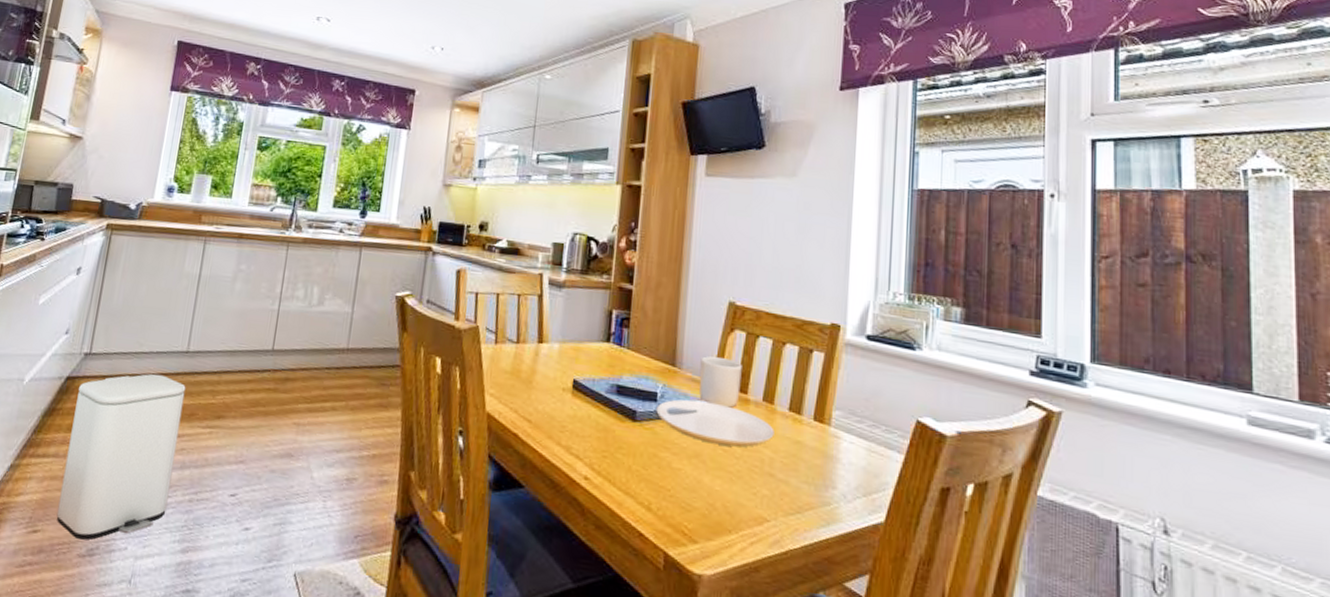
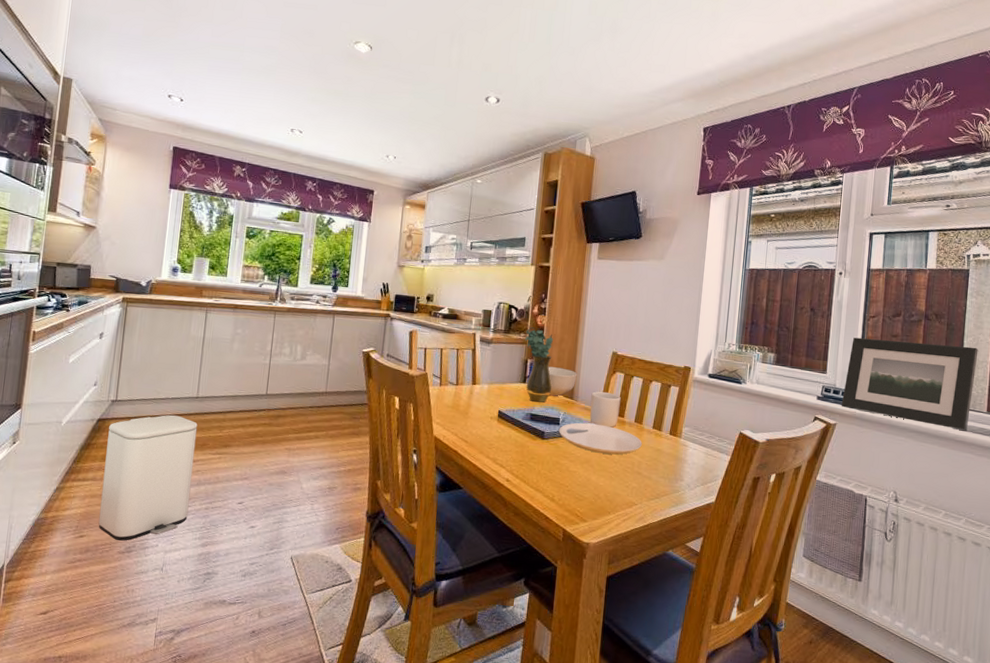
vase: none [609,263,648,370] -> present [525,325,554,403]
bowl: none [640,320,681,362] -> present [548,366,577,397]
picture frame: none [1067,286,1275,430] -> present [841,337,978,431]

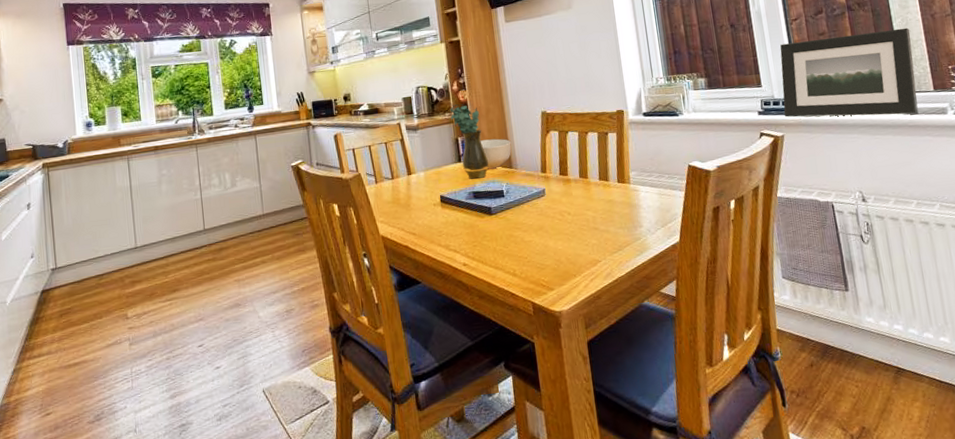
pedal bin: present [98,414,198,541] -> none [54,270,150,411]
plate: present [559,422,642,455] -> none [505,187,592,217]
mug: present [590,391,621,428] -> none [529,153,563,189]

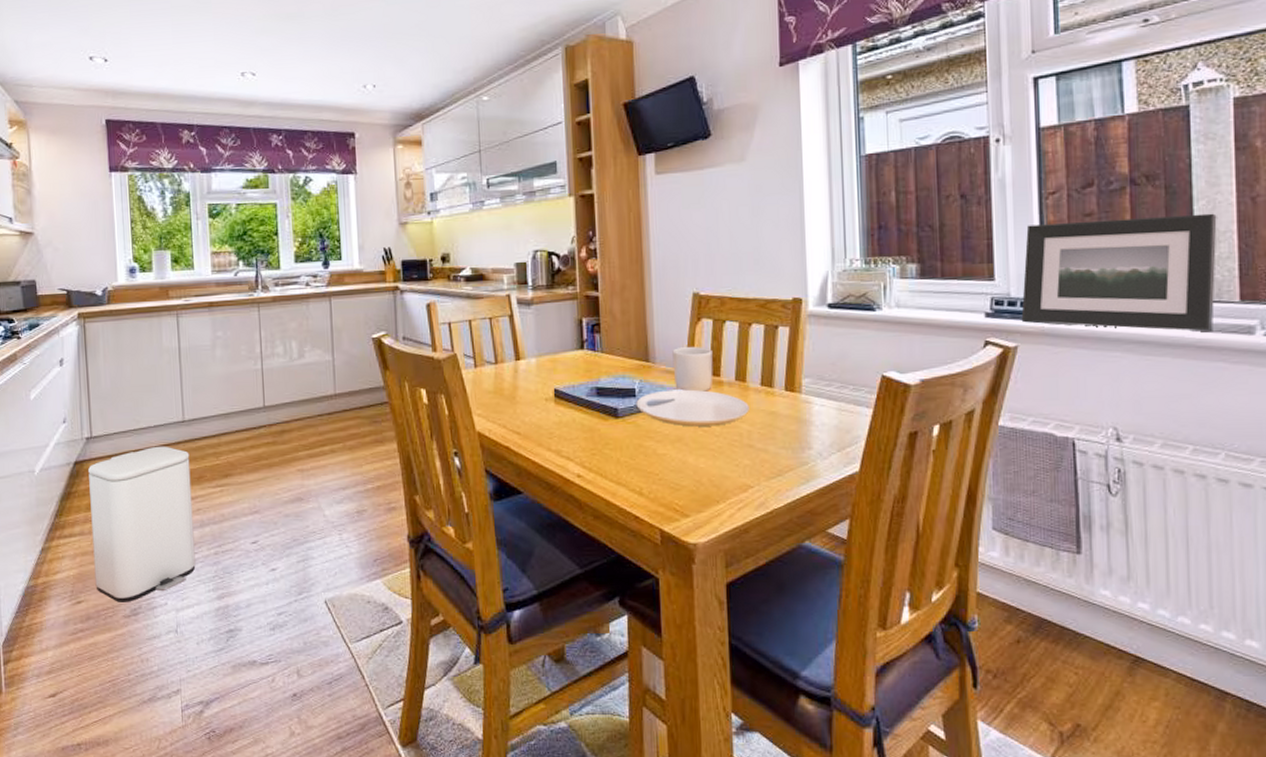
pedal bin: none [54,270,150,411] -> present [88,446,196,602]
vase: present [450,103,489,179] -> none [574,274,620,372]
bowl: present [480,138,512,170] -> none [610,323,650,361]
plate: none [505,187,592,217] -> present [636,389,749,427]
mug: none [529,153,563,189] -> present [672,347,713,392]

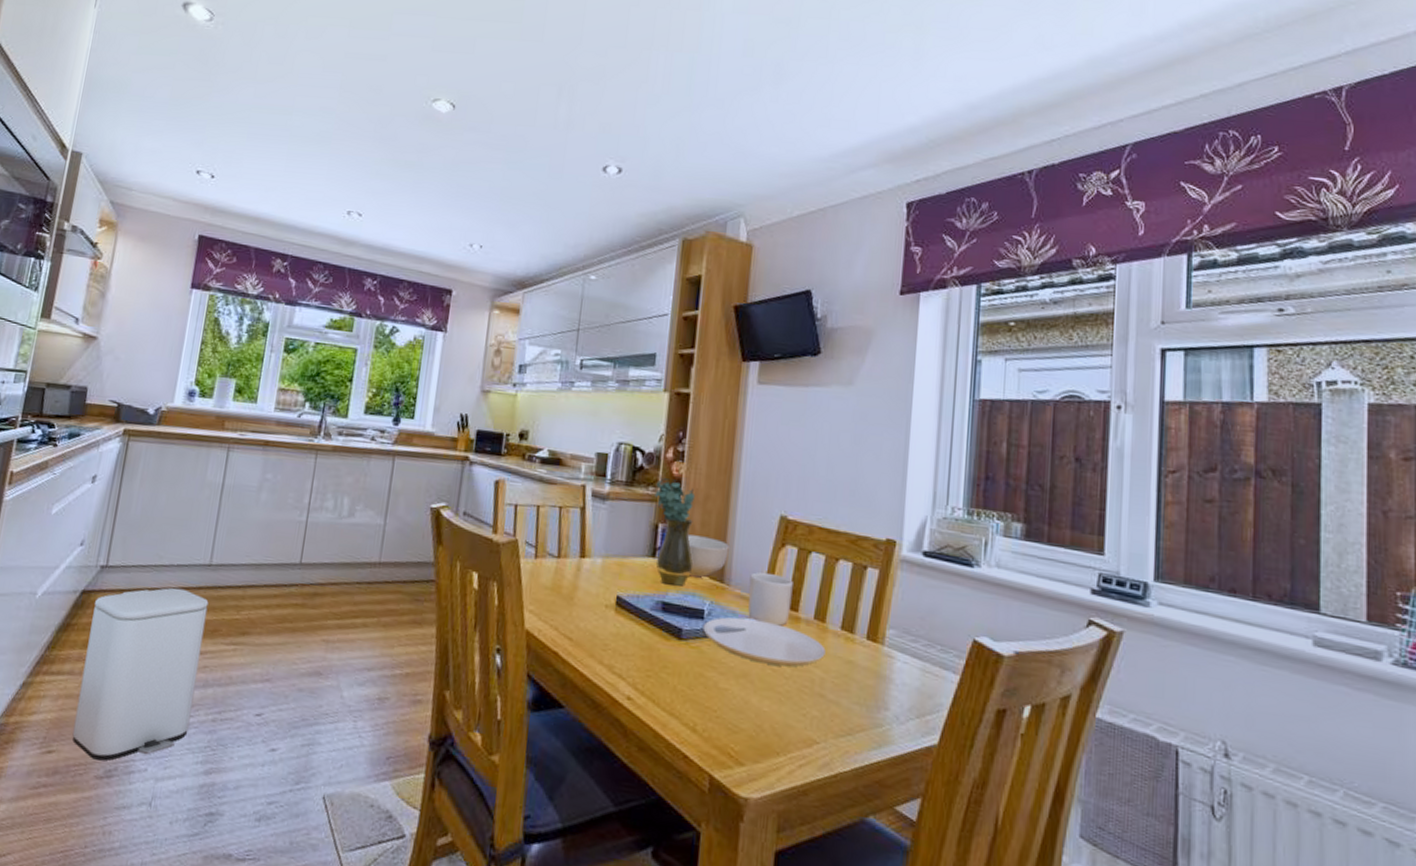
vase: none [574,274,620,372] -> present [655,474,696,586]
bowl: none [610,323,650,361] -> present [687,534,730,578]
picture frame: present [1021,213,1217,332] -> none [1129,502,1346,651]

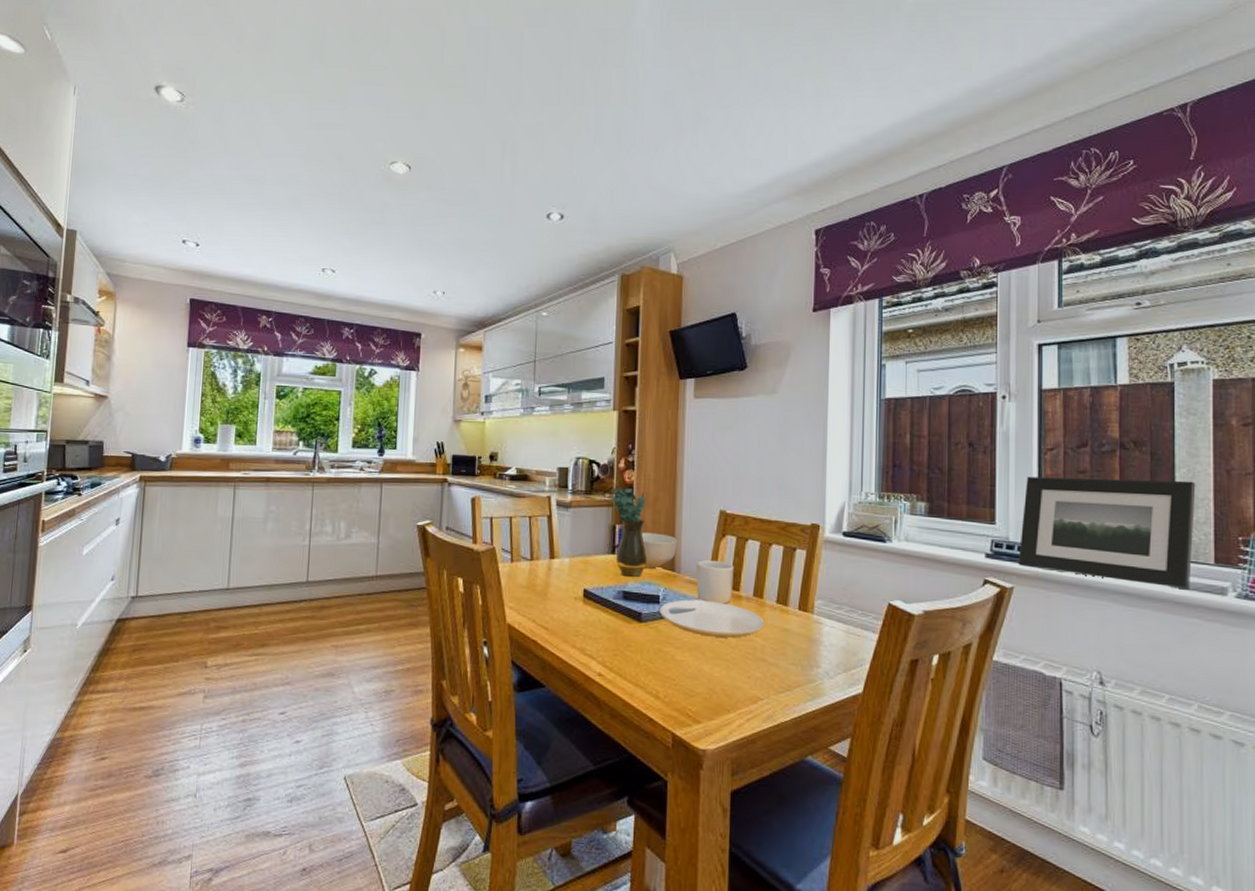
pedal bin: present [72,587,209,761] -> none [121,610,230,763]
picture frame: none [1129,502,1346,651] -> present [1018,476,1196,590]

